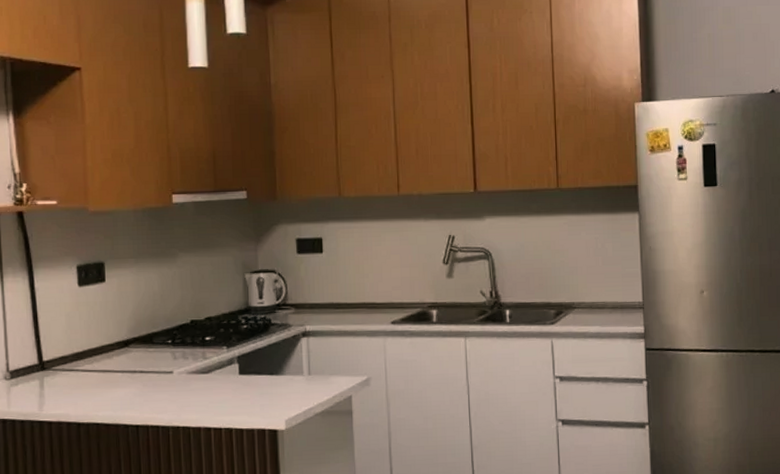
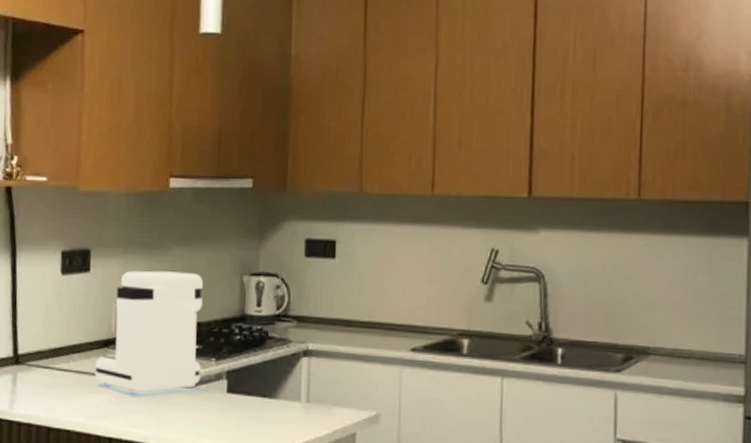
coffee maker: none [117,275,215,384] -> present [94,270,203,393]

